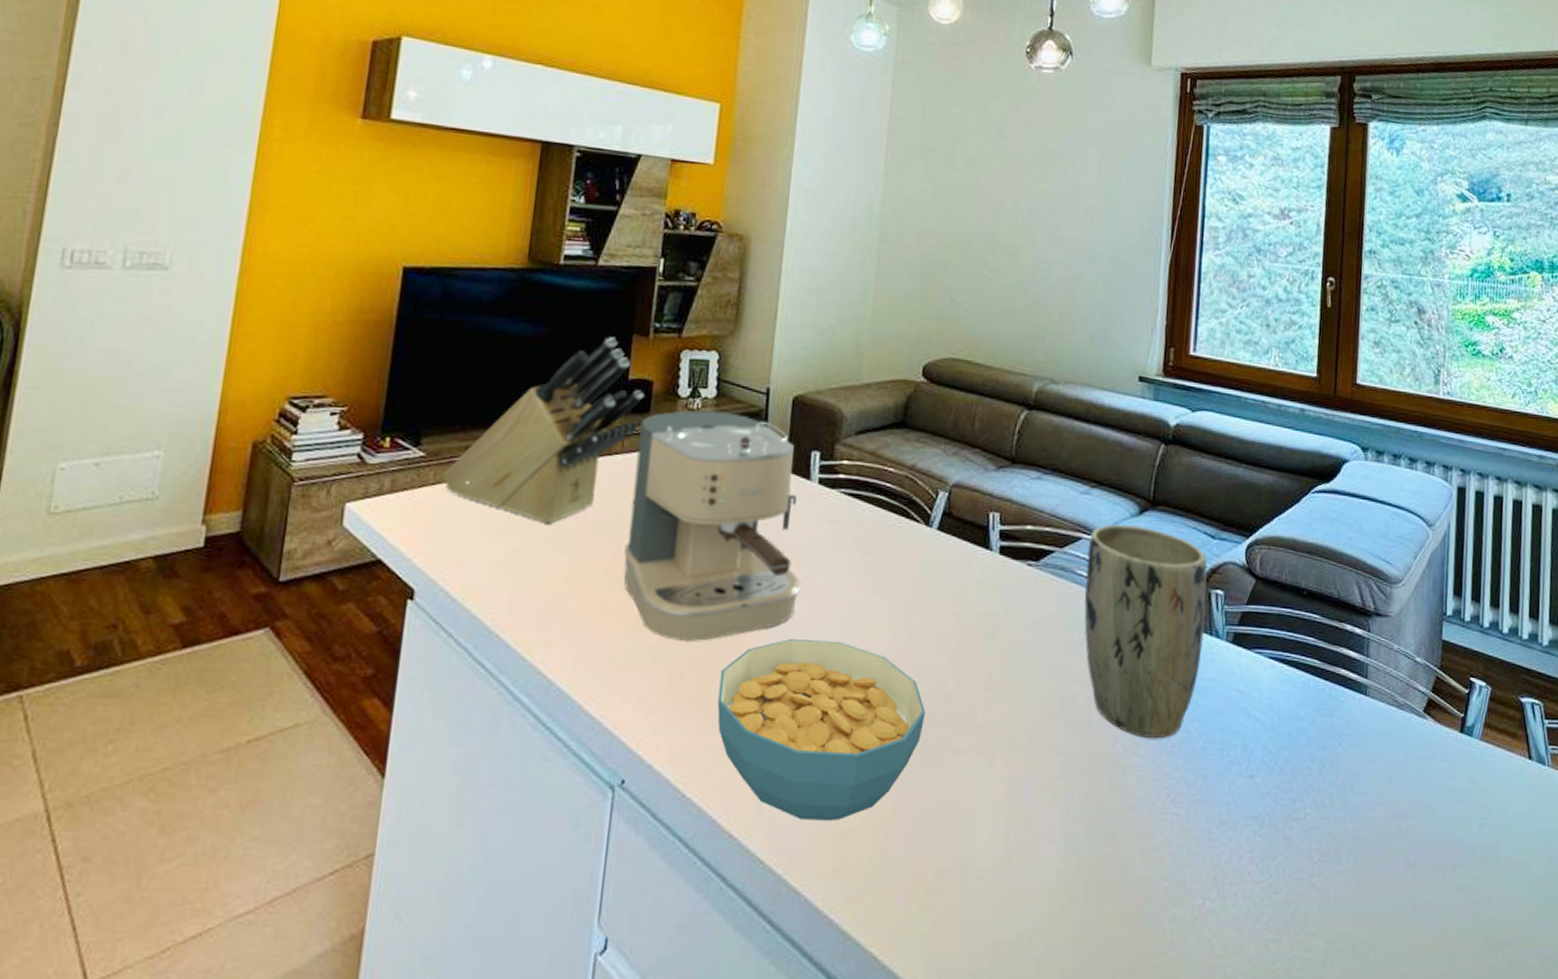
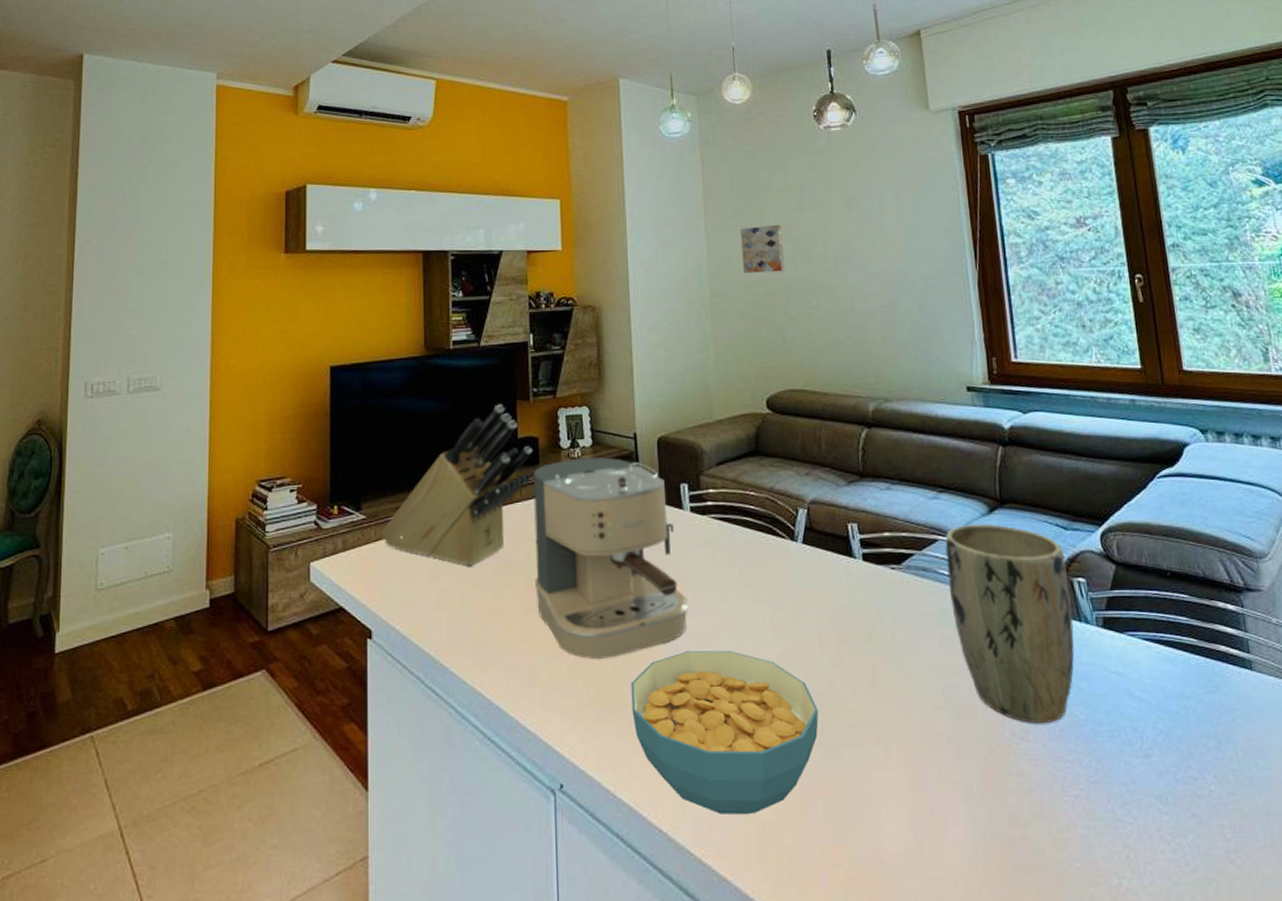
wall art: none [920,168,971,225] -> present [741,224,785,273]

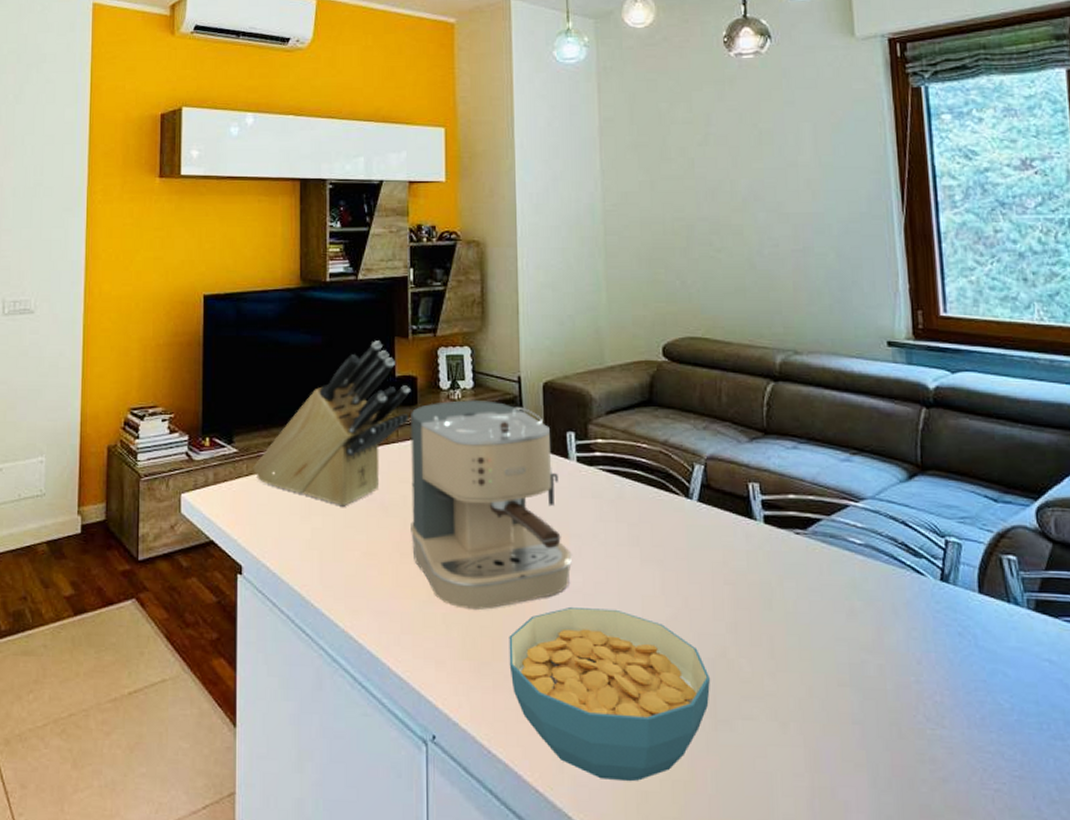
wall art: present [741,224,785,273] -> none [639,159,686,211]
plant pot: present [945,523,1075,723] -> none [857,490,1001,709]

